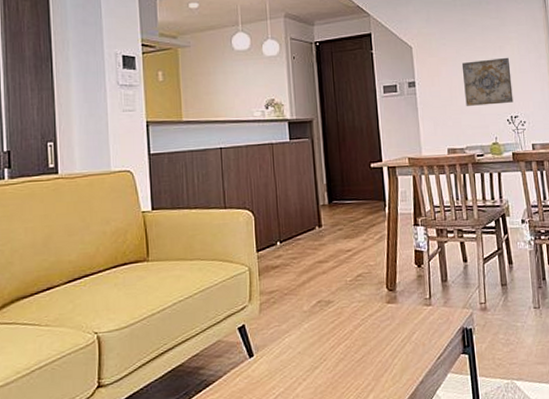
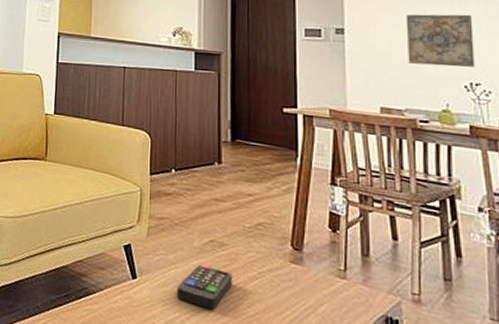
remote control: none [291,325,341,366] -> present [176,264,233,310]

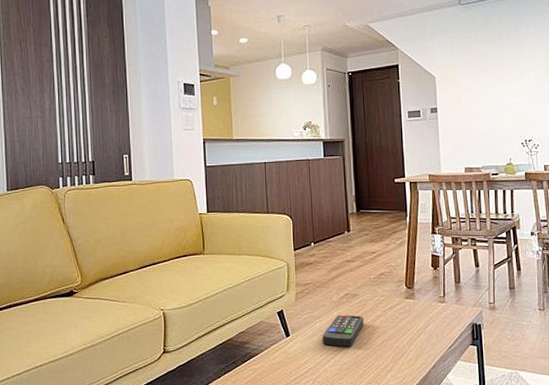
wall art: present [405,14,475,67] -> none [481,86,528,130]

